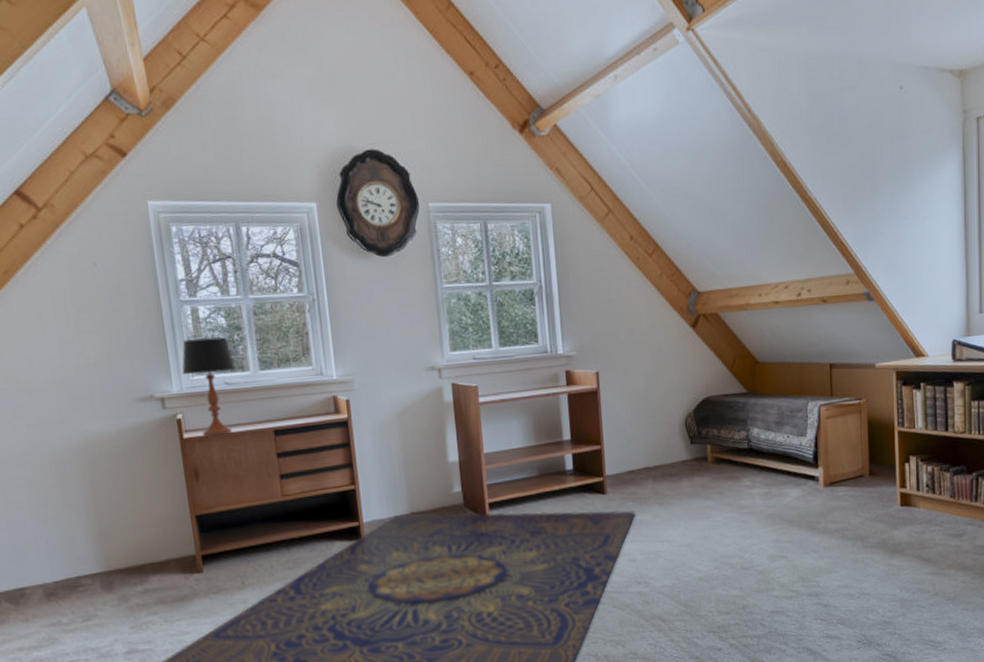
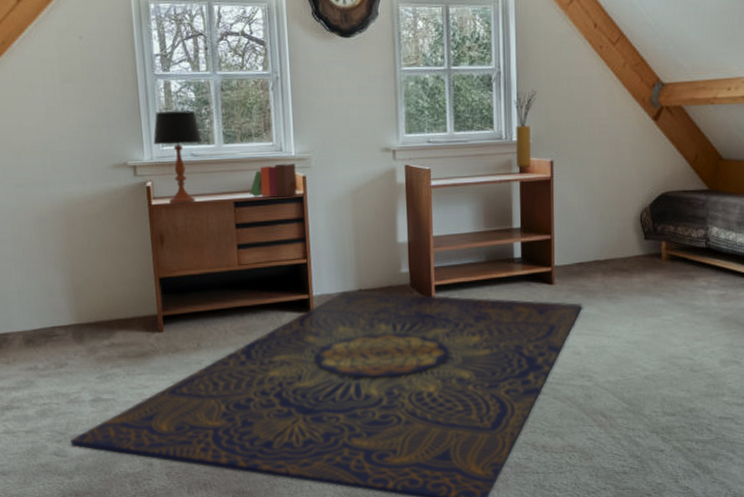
books: none [290,387,341,424] -> present [249,163,297,198]
vase: none [557,301,579,380] -> present [514,89,536,168]

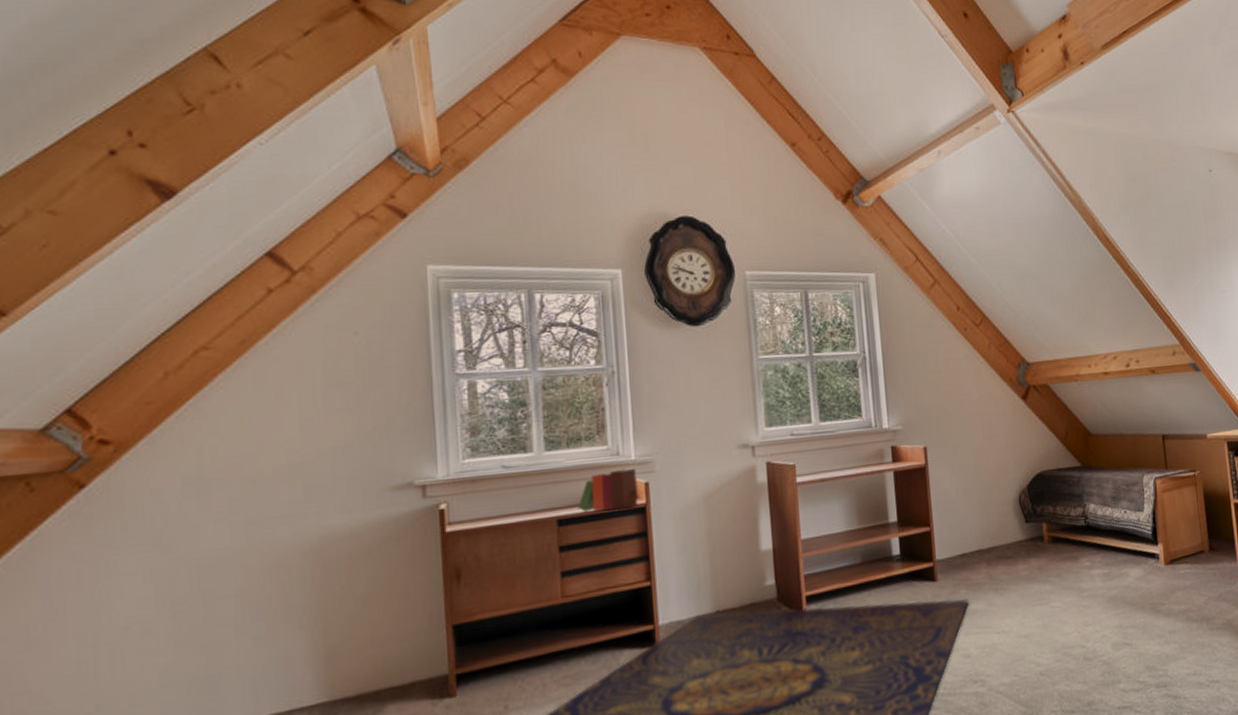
table lamp: present [153,110,202,205] -> none [450,414,516,530]
vase: present [514,89,536,168] -> none [882,373,905,457]

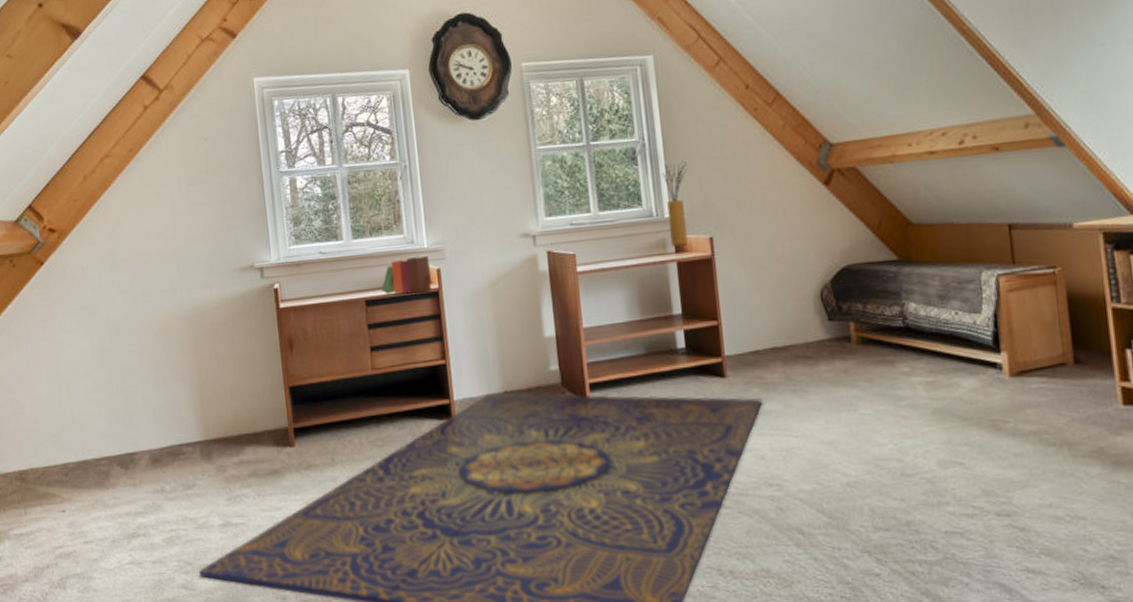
vase: none [882,373,905,457] -> present [663,159,688,247]

